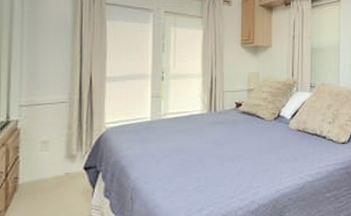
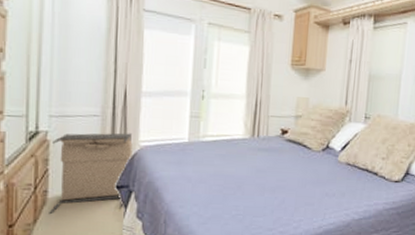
laundry hamper: none [20,116,99,201] -> present [49,133,133,215]

